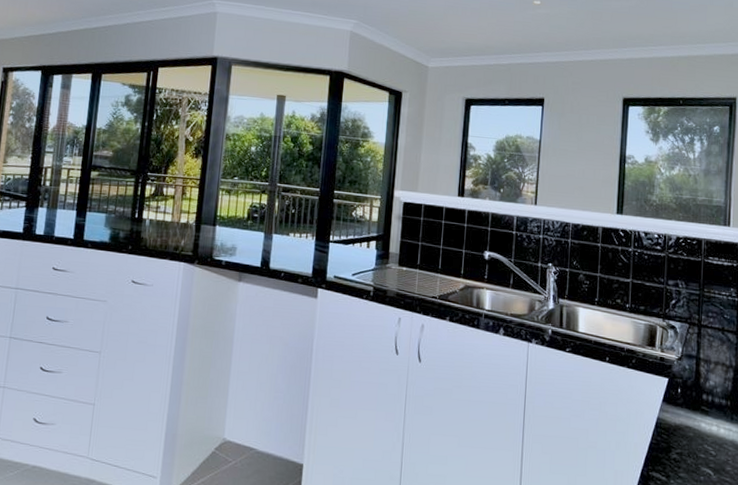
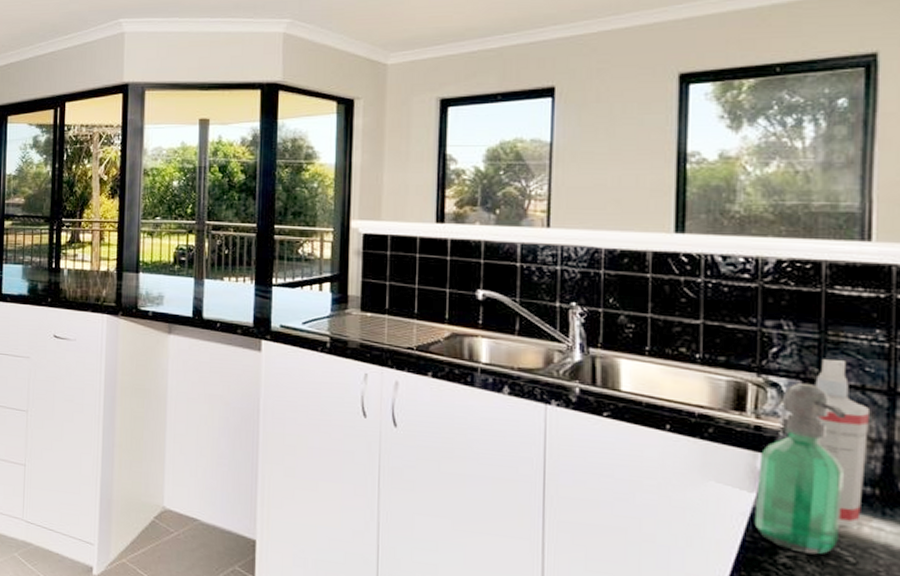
soap dispenser: none [657,325,713,451] -> present [754,382,846,555]
spray bottle: none [696,308,726,430] -> present [815,358,869,528]

